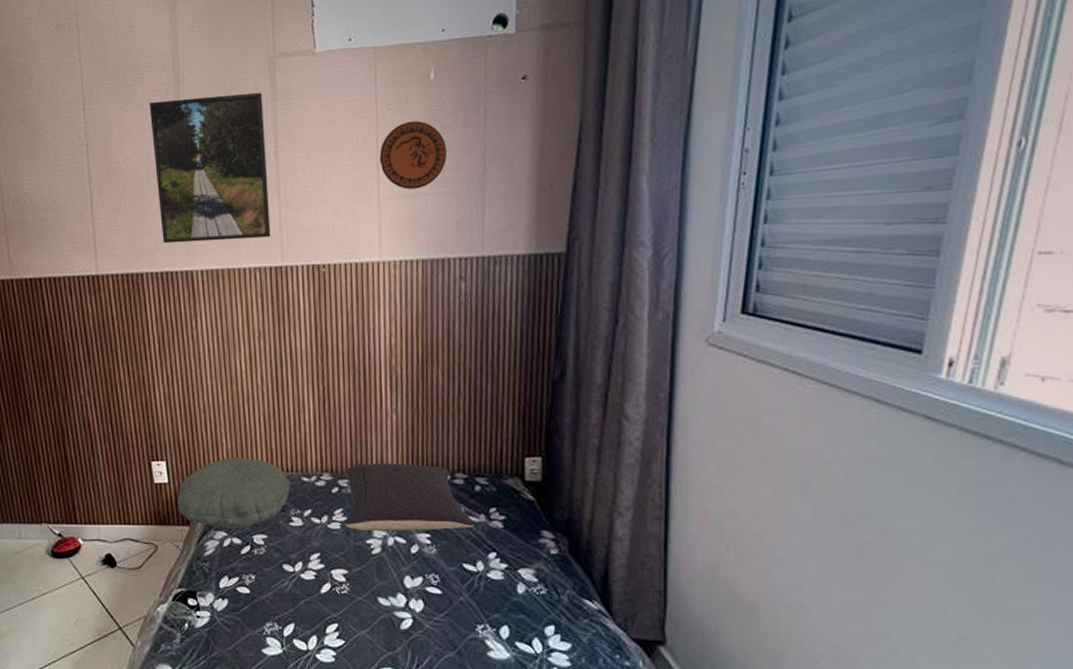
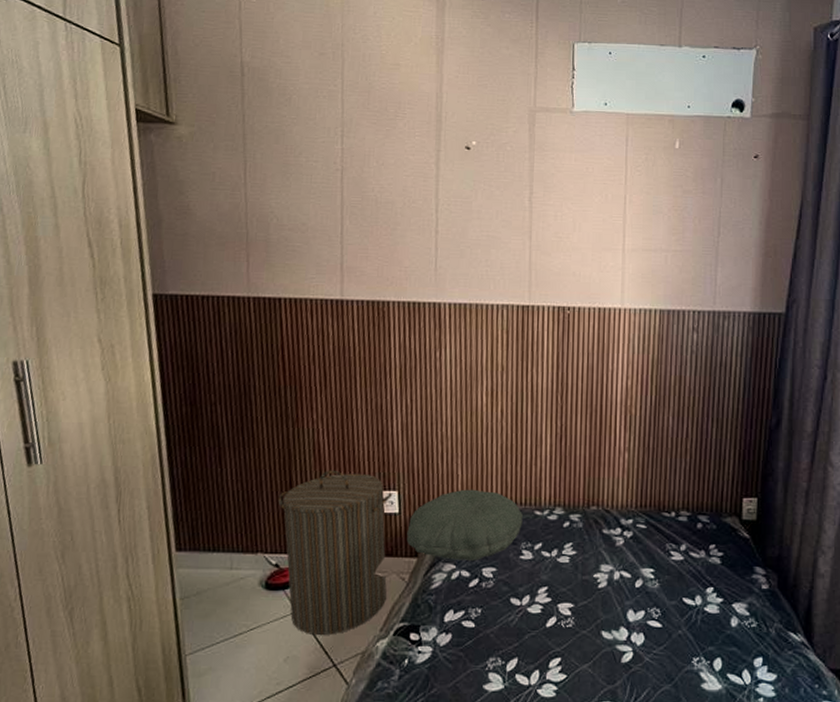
laundry hamper: none [56,443,163,601] -> present [278,470,392,636]
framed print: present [149,92,271,244] -> none [409,137,521,278]
pillow: present [345,463,474,531] -> none [574,499,695,566]
decorative plate: present [379,121,447,189] -> none [626,183,686,245]

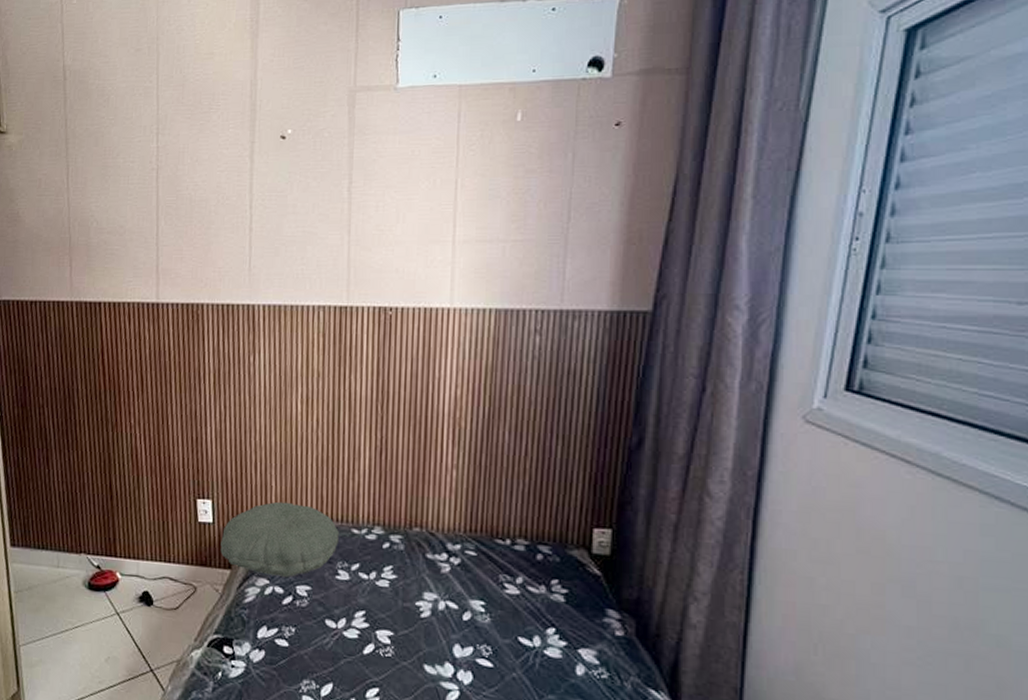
laundry hamper: present [278,470,392,636] -> none [99,475,206,640]

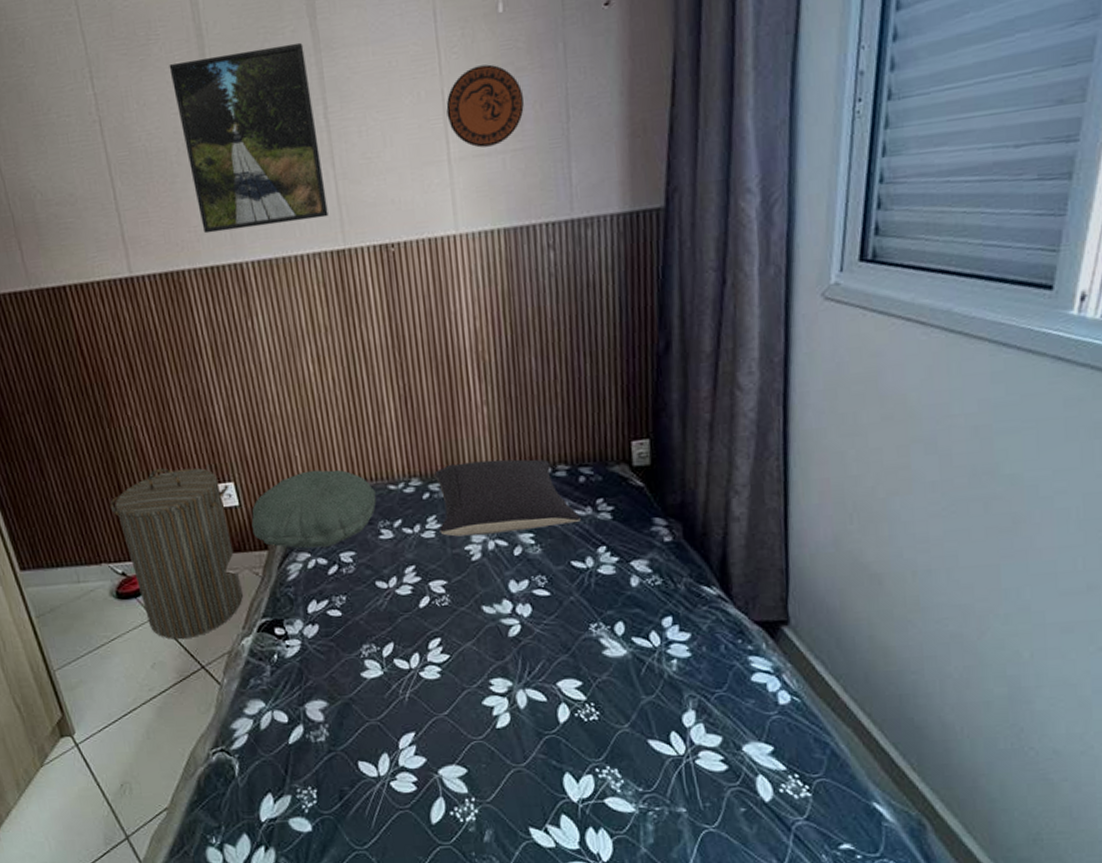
laundry hamper: none [99,475,206,640] -> present [110,467,243,640]
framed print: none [223,125,340,276] -> present [169,42,329,234]
pillow: none [394,519,533,599] -> present [435,459,581,537]
decorative plate: none [457,163,529,234] -> present [446,64,524,148]

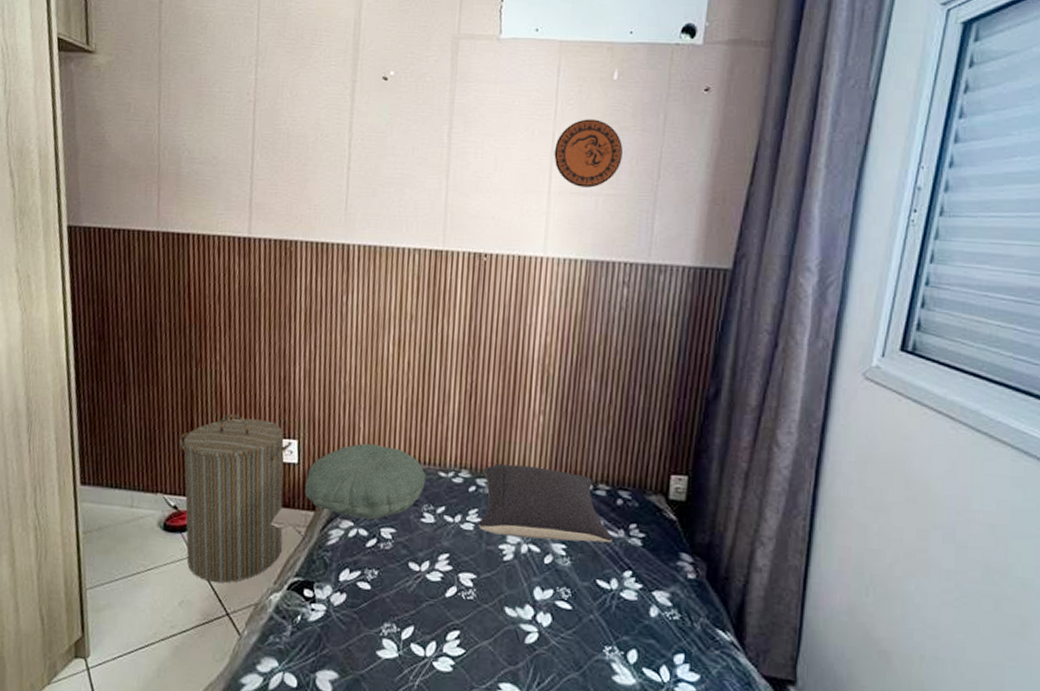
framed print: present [169,42,329,234] -> none [322,66,442,220]

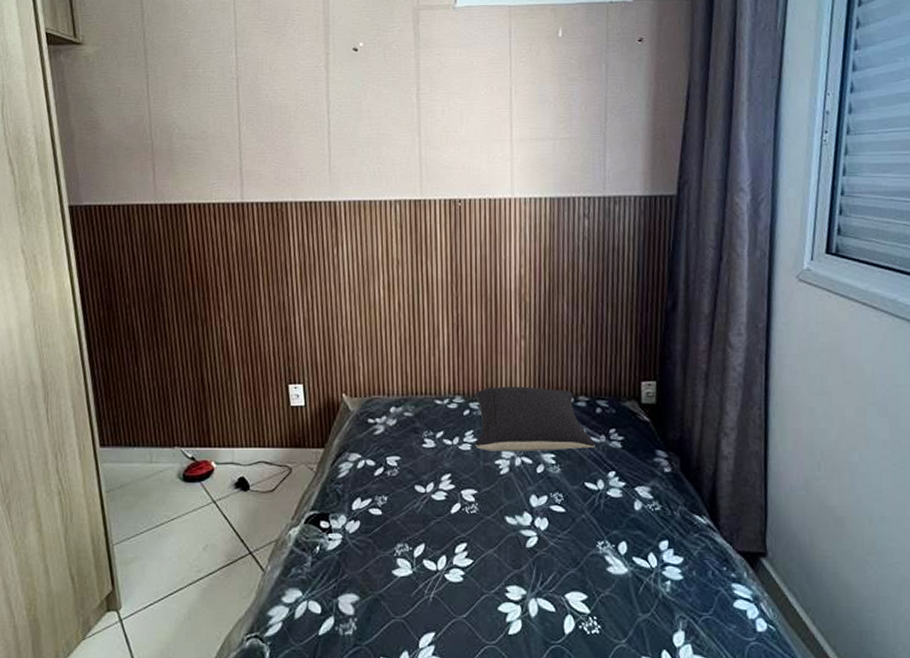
laundry hamper: present [179,413,291,583] -> none [192,366,297,525]
pillow: present [304,443,426,520] -> none [313,381,423,450]
decorative plate: present [554,119,623,188] -> none [512,73,573,134]

